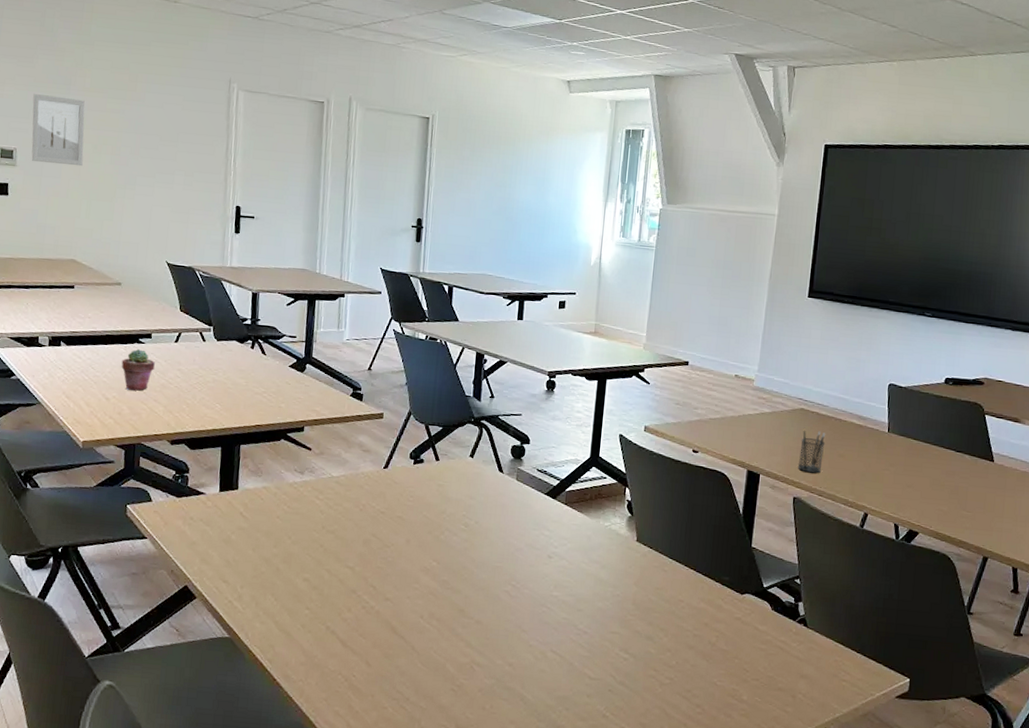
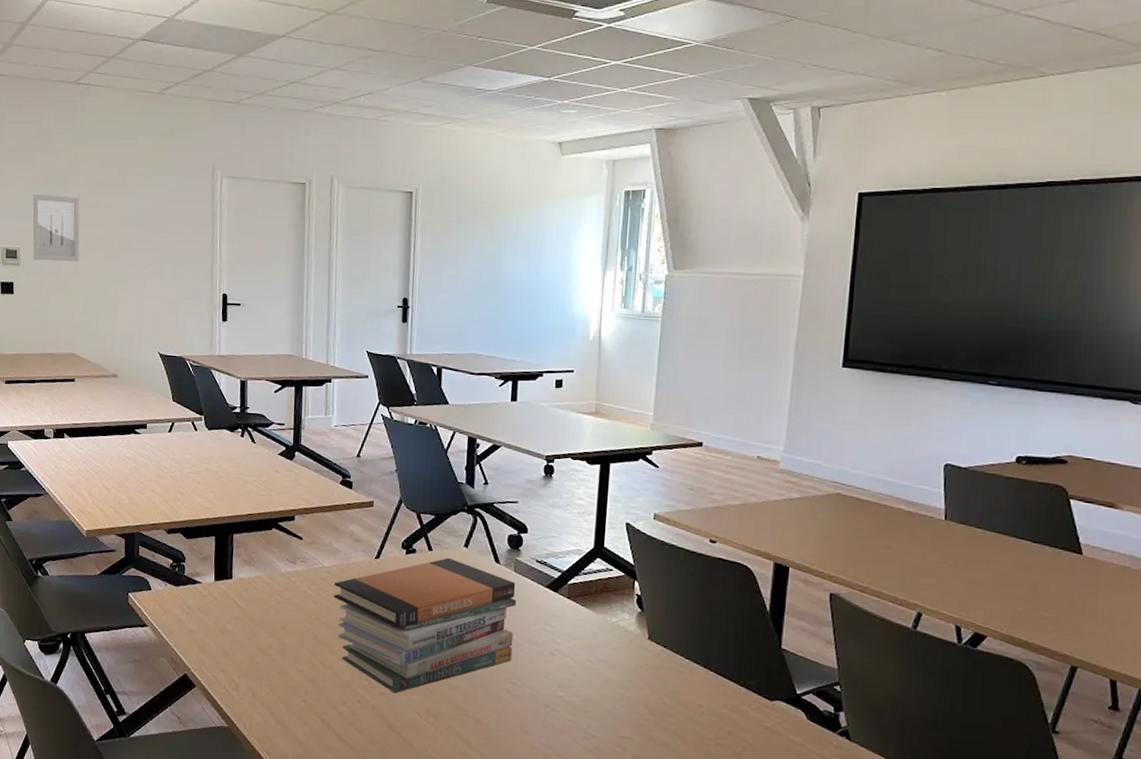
potted succulent: present [121,349,155,391] -> none [119,440,151,481]
book stack: none [341,467,518,599] -> present [334,557,516,694]
pencil holder: present [797,428,825,474] -> none [834,516,868,567]

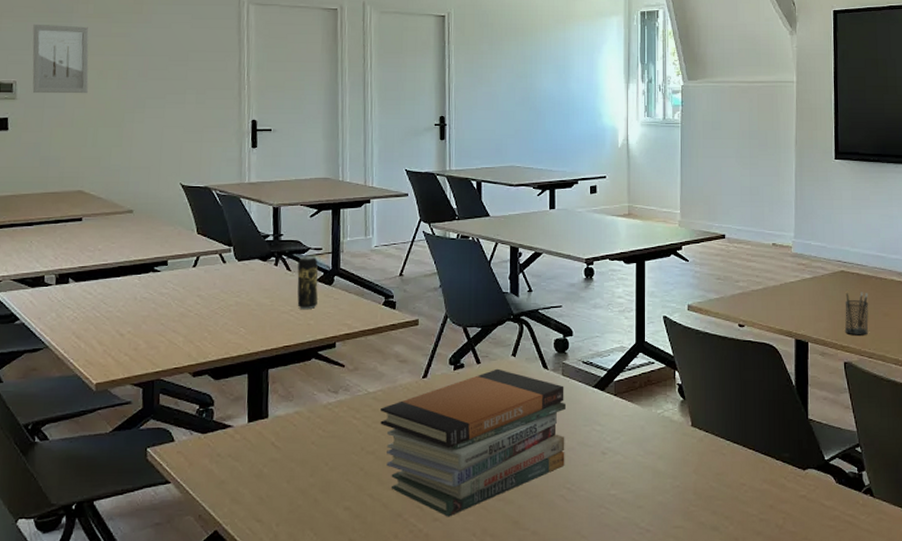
beverage can: none [260,429,281,481] -> present [297,255,318,309]
pencil holder: none [834,516,868,567] -> present [844,291,869,335]

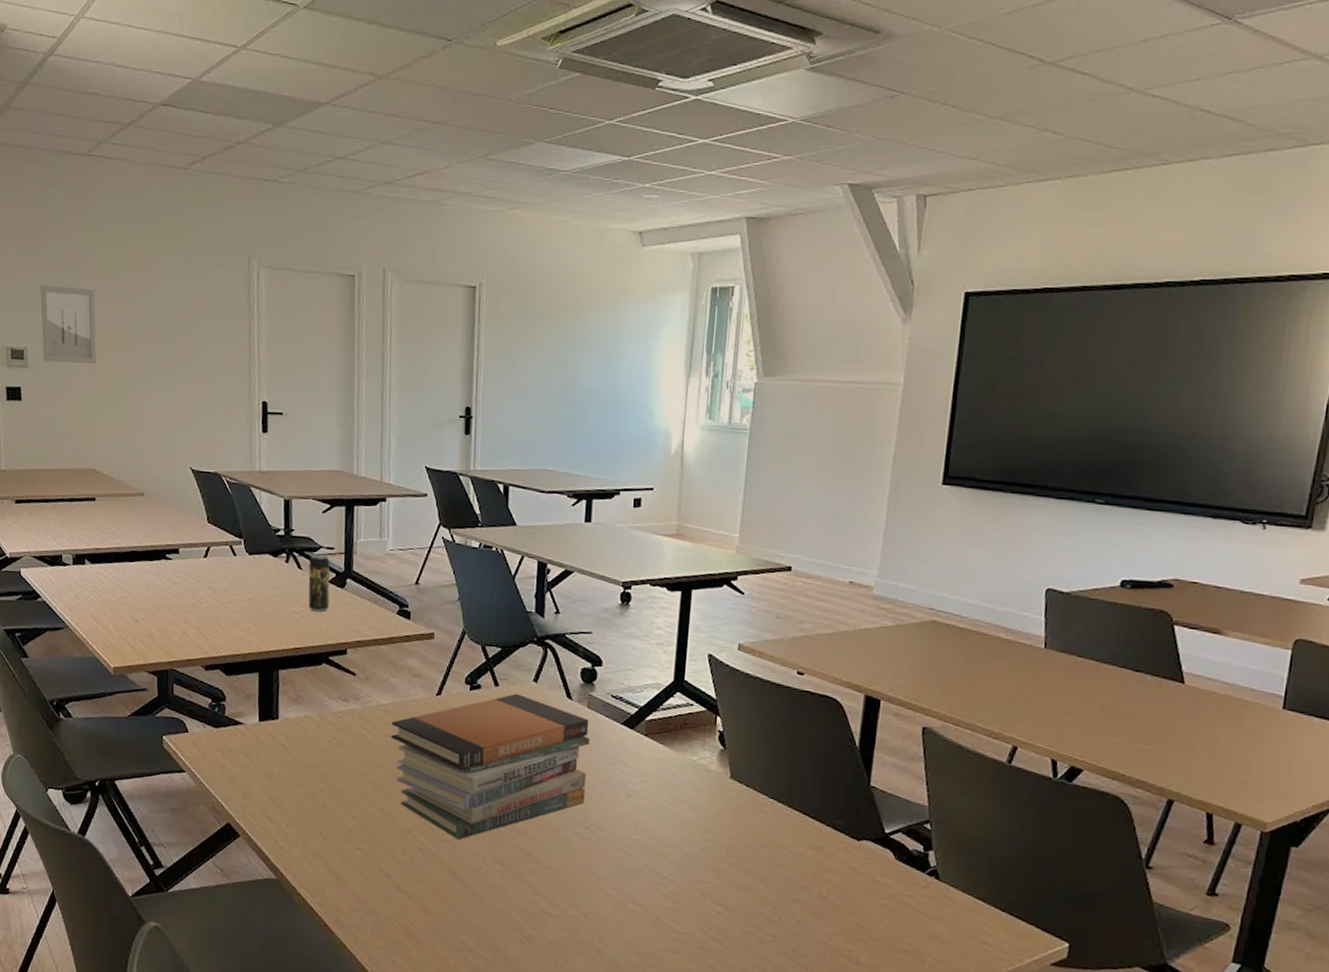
pencil holder: present [844,291,869,335] -> none [928,645,964,699]

